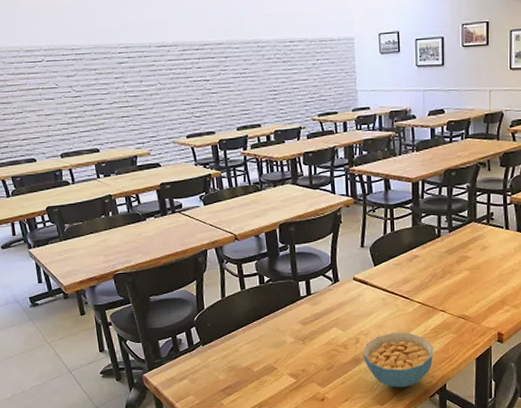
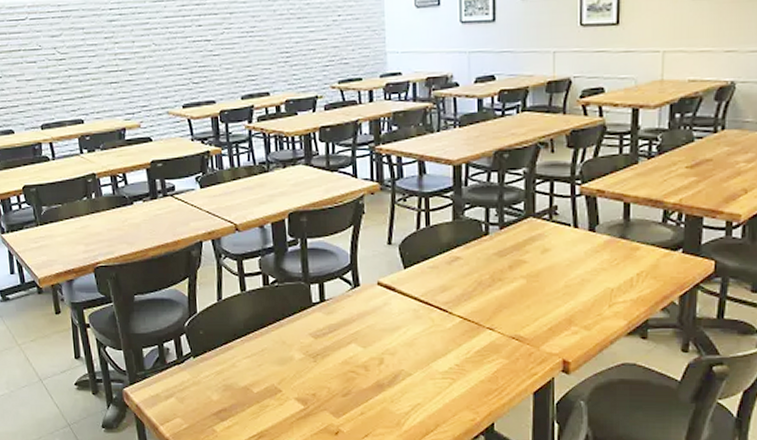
cereal bowl: present [363,332,434,388] -> none [388,353,478,425]

